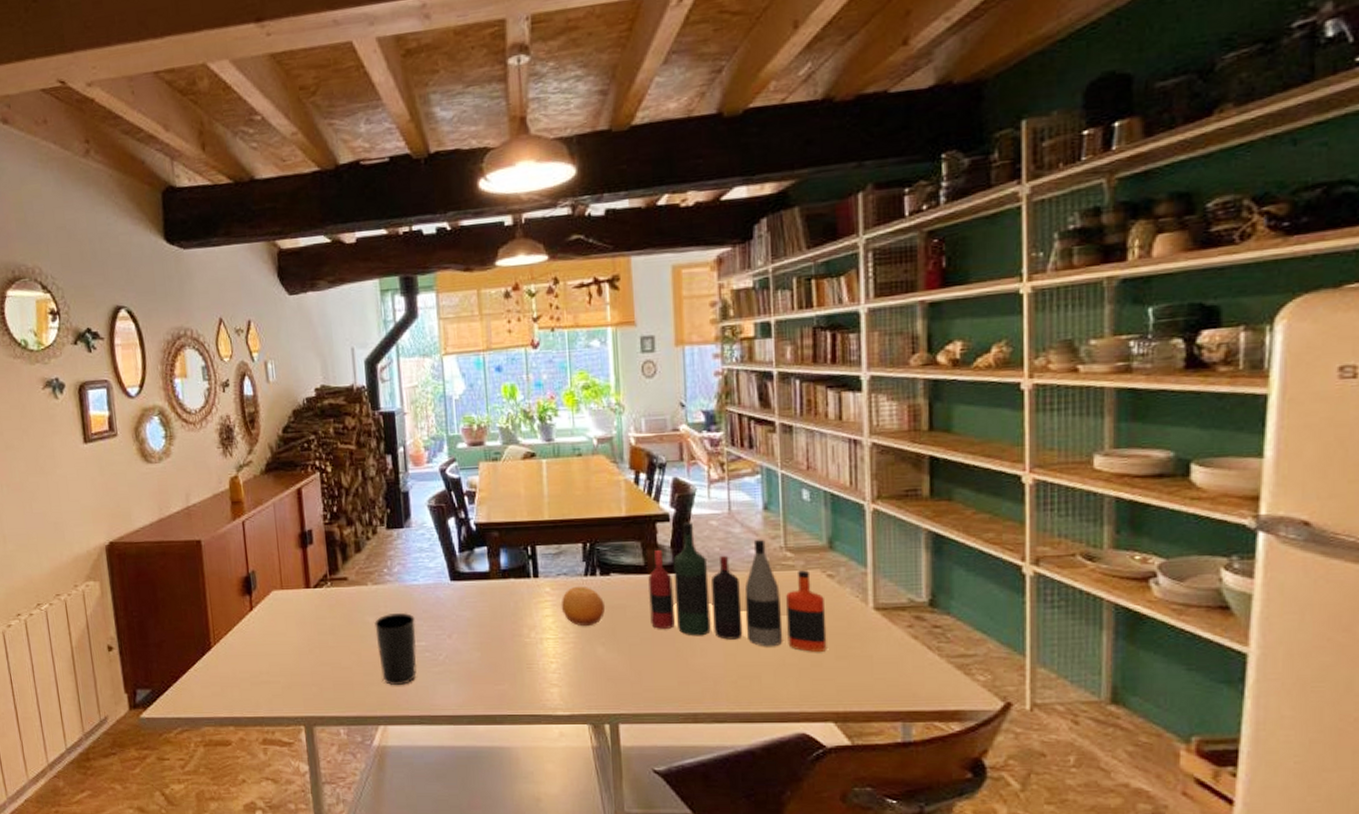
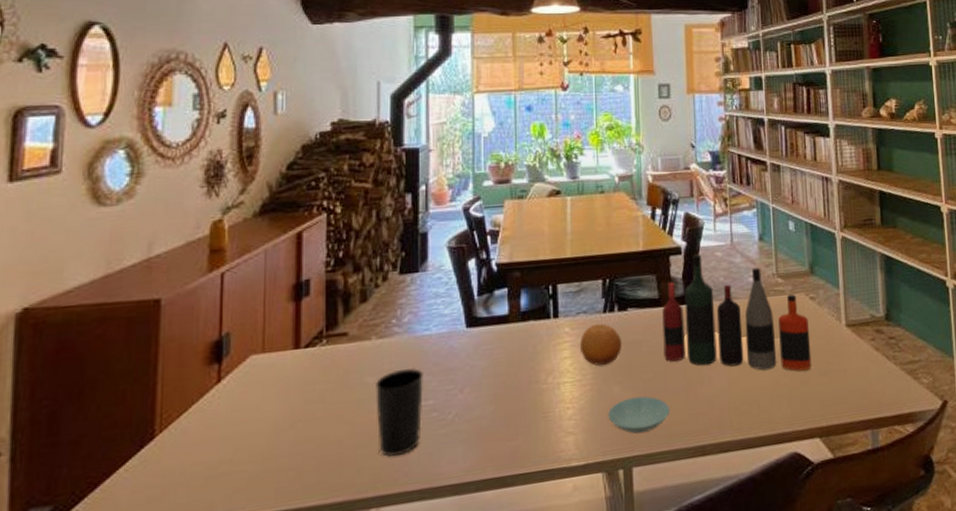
saucer: none [592,659,658,693] -> present [608,396,670,434]

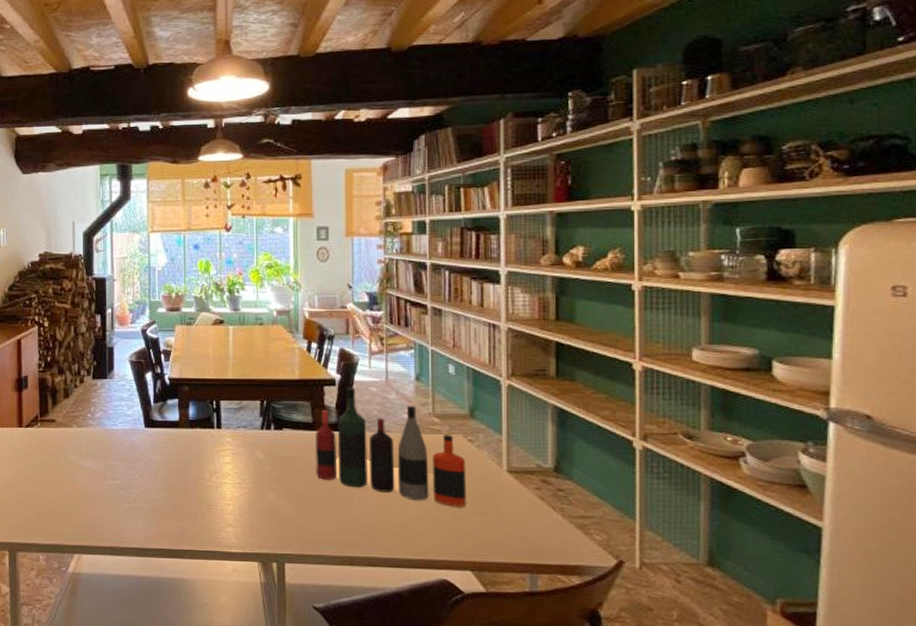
cup: present [374,367,423,457] -> none [75,453,112,518]
fruit: present [579,323,623,366] -> none [239,438,278,473]
saucer: present [608,396,670,434] -> none [264,504,321,536]

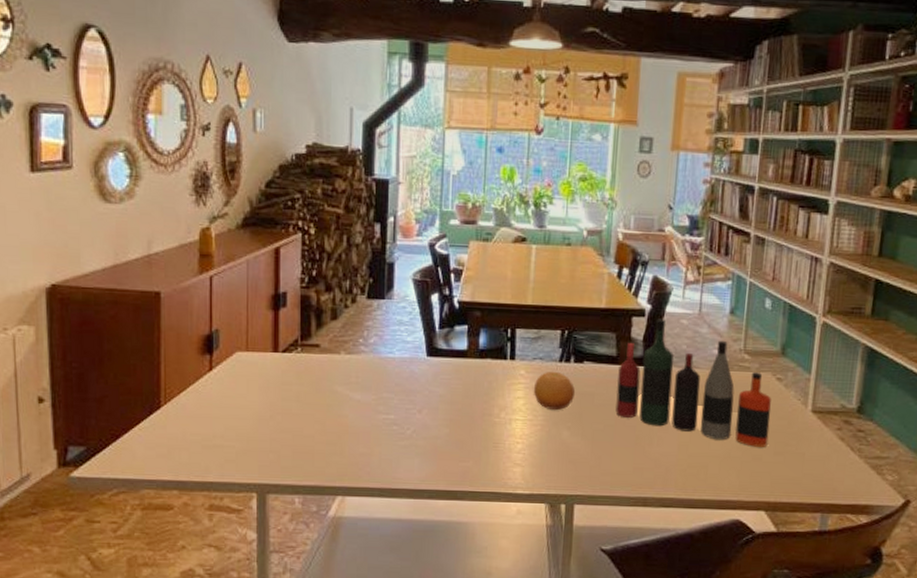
fruit: none [239,438,278,473] -> present [533,371,576,410]

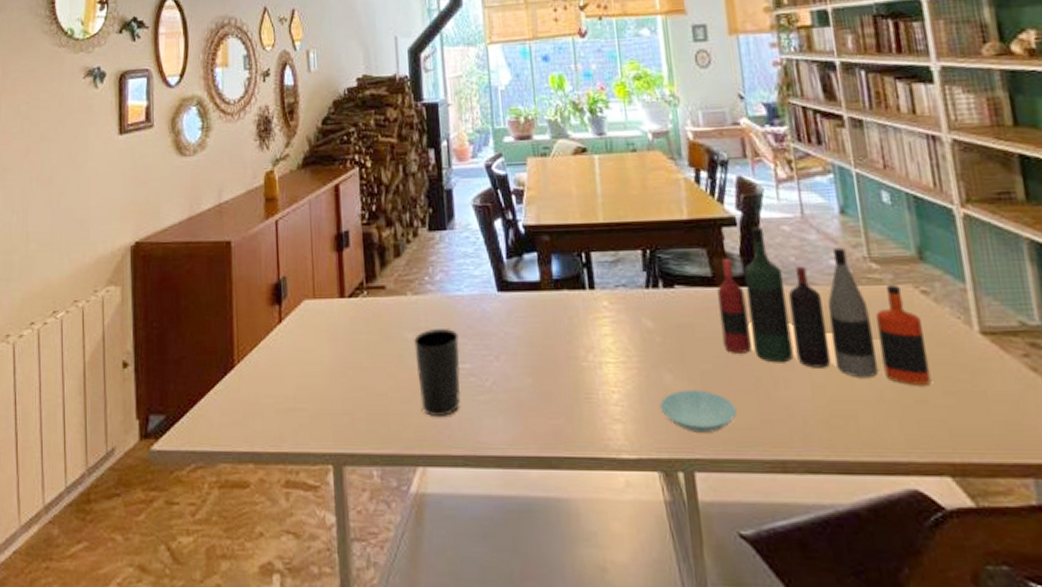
cup: none [342,384,386,457] -> present [412,327,461,416]
fruit: present [533,371,576,410] -> none [620,299,671,348]
saucer: none [555,443,616,476] -> present [660,389,737,432]

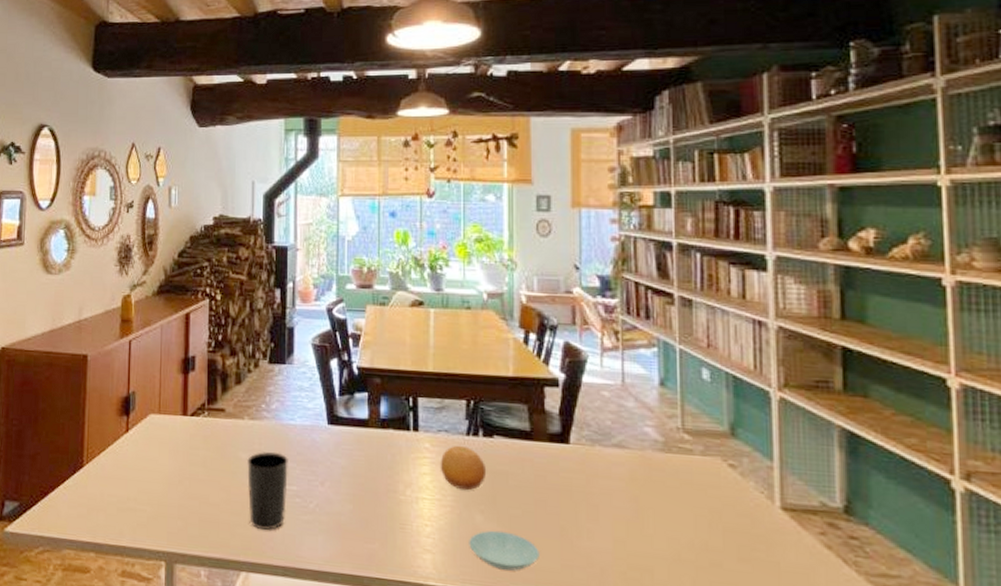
fruit: none [620,299,671,348] -> present [440,445,487,490]
bottle collection: present [717,226,932,385] -> none [534,389,728,551]

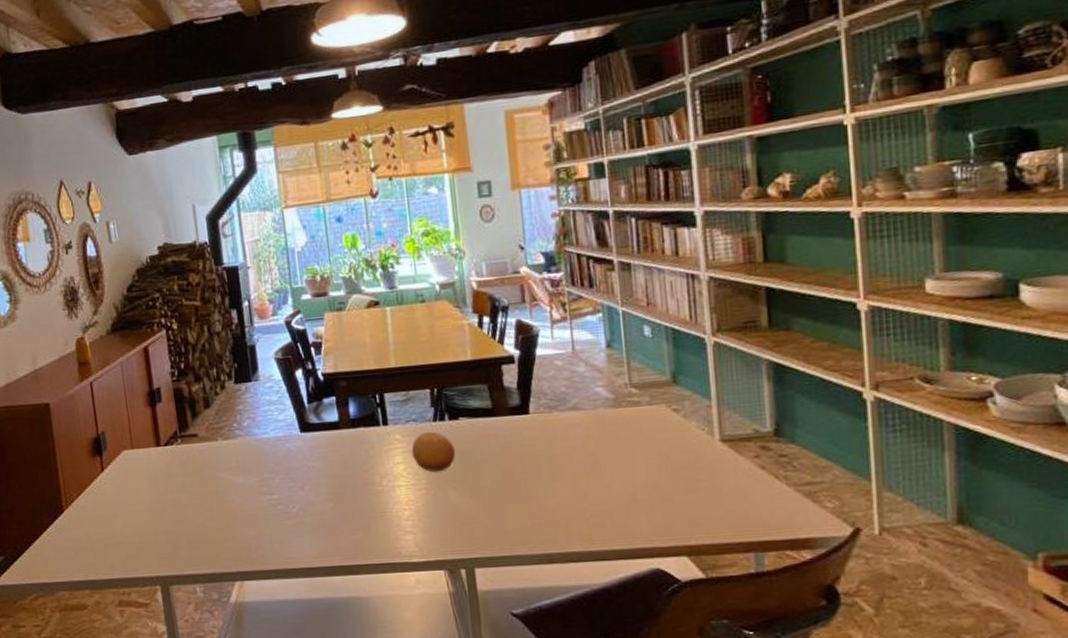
cup: present [246,452,288,531] -> none [225,466,271,540]
saucer: present [469,530,540,571] -> none [445,502,511,537]

